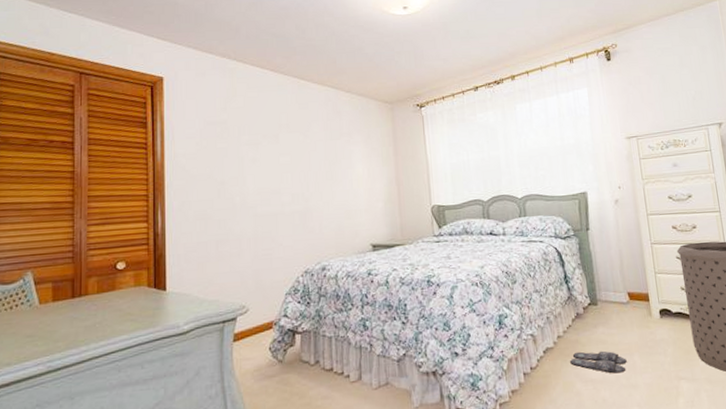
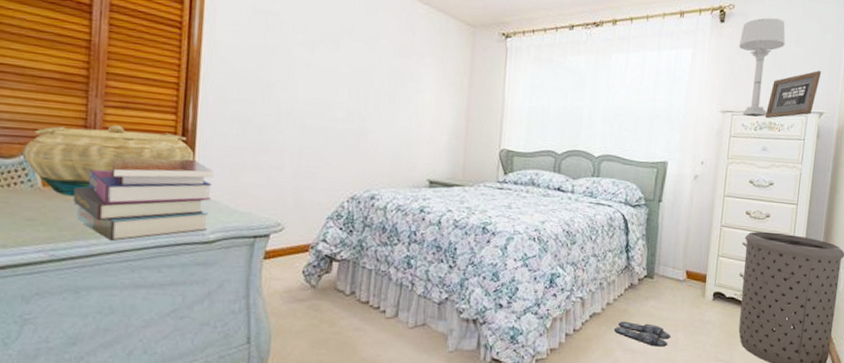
basket: none [23,239,165,310] -> present [24,125,195,197]
books: none [65,259,182,346] -> present [73,157,213,242]
table lamp: none [628,49,671,139] -> present [739,17,786,117]
picture frame: none [668,87,712,137] -> present [765,71,822,119]

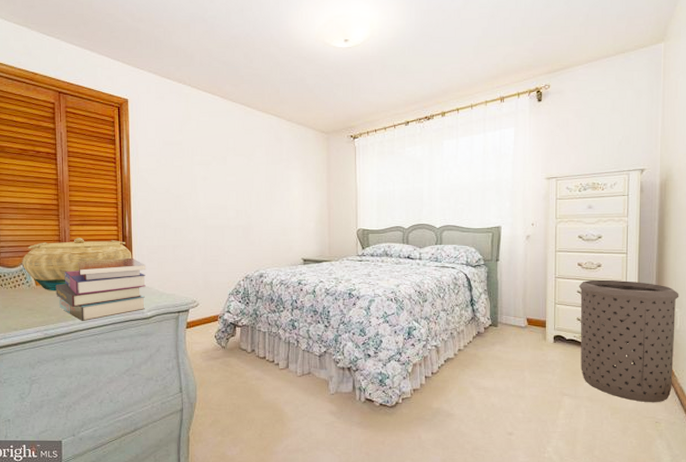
slippers: present [614,321,670,347] -> none [467,364,517,385]
table lamp: present [739,17,786,117] -> none [557,91,601,180]
picture frame: present [765,71,822,119] -> none [588,132,640,180]

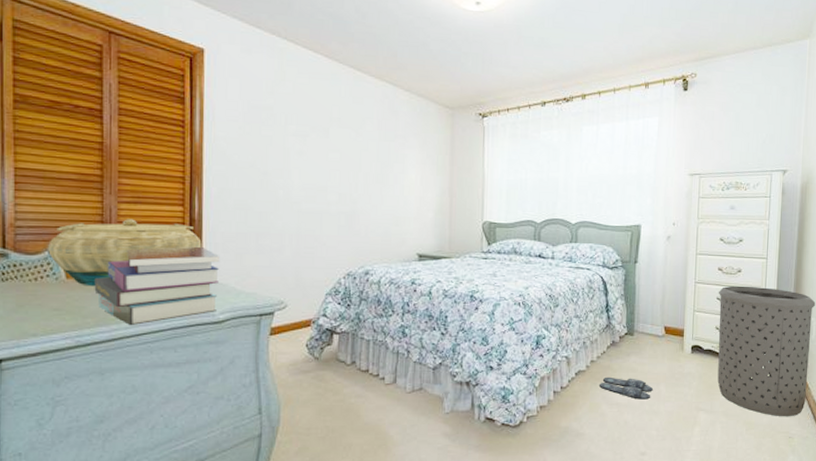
slippers: none [467,364,517,385] -> present [599,377,653,400]

